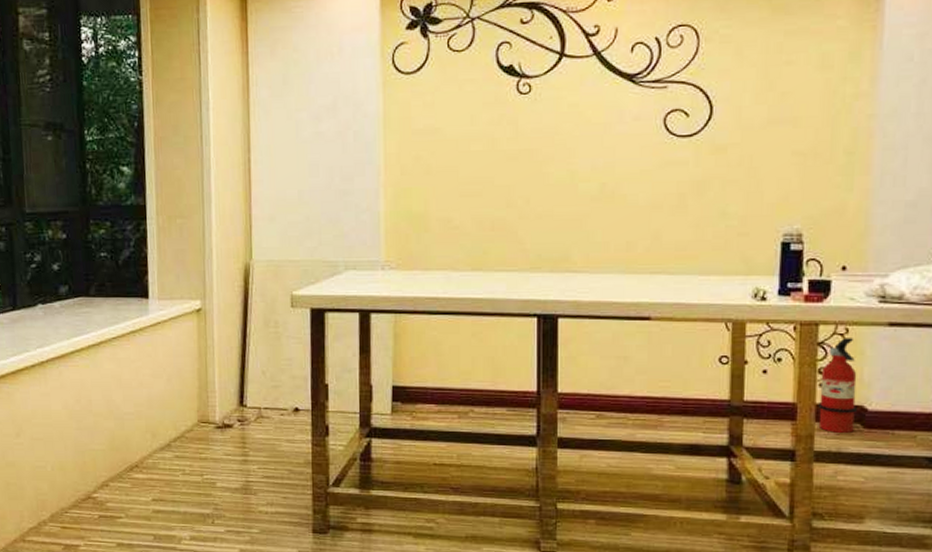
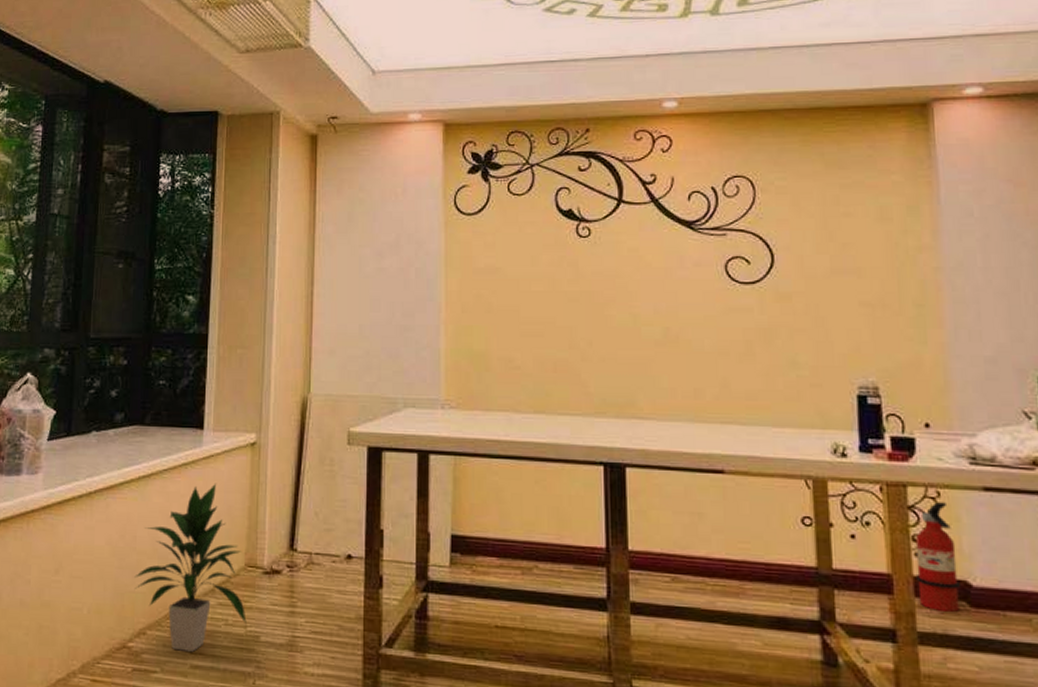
indoor plant: none [93,348,203,499] -> present [134,483,247,652]

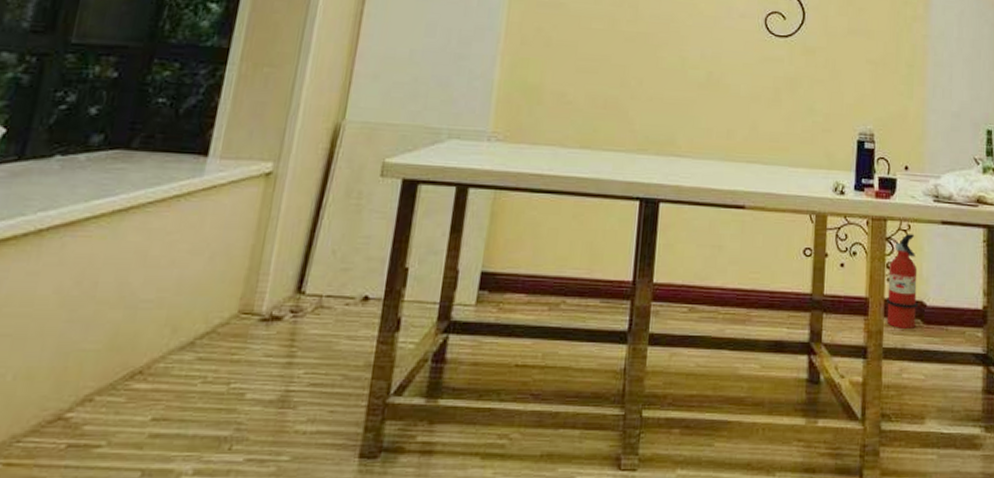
indoor plant: present [134,483,247,652] -> none [85,218,235,418]

